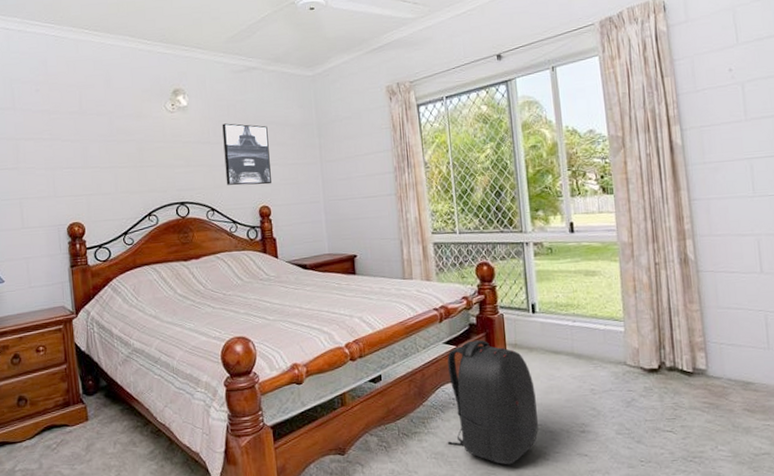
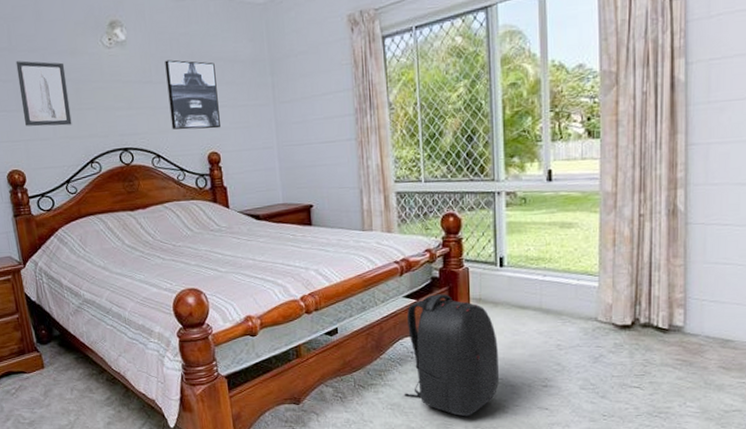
wall art: none [84,123,133,182] -> present [15,61,72,126]

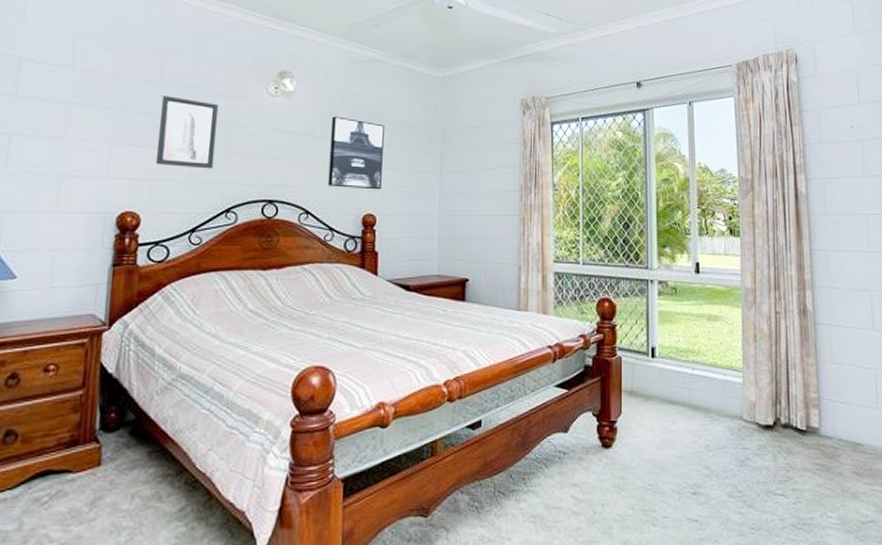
backpack: present [404,294,499,417] -> none [548,384,648,532]

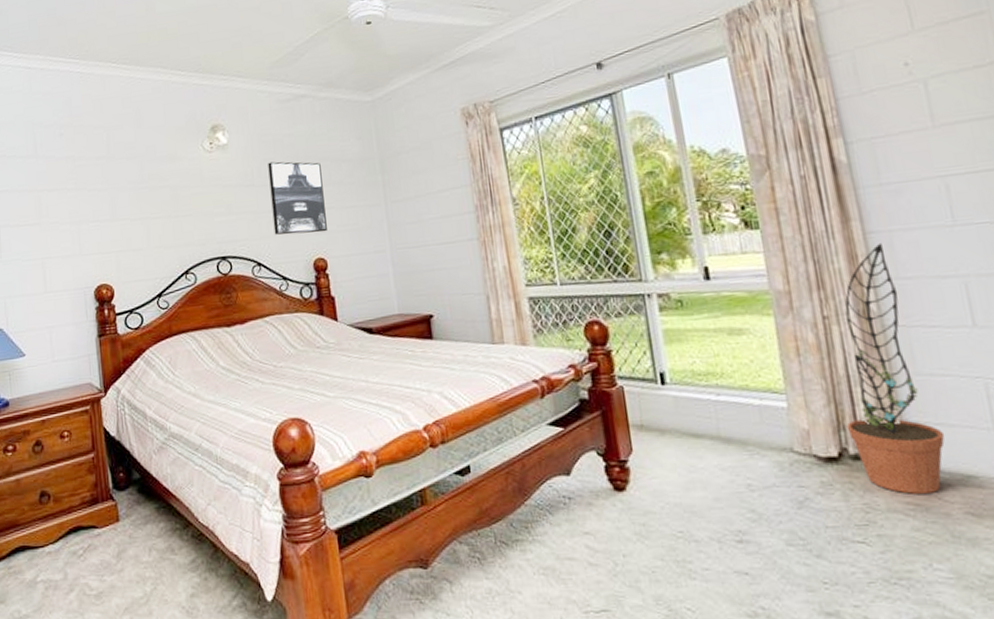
wall art: present [156,95,219,169] -> none [112,168,168,237]
decorative plant: none [781,258,846,457] -> present [845,242,945,494]

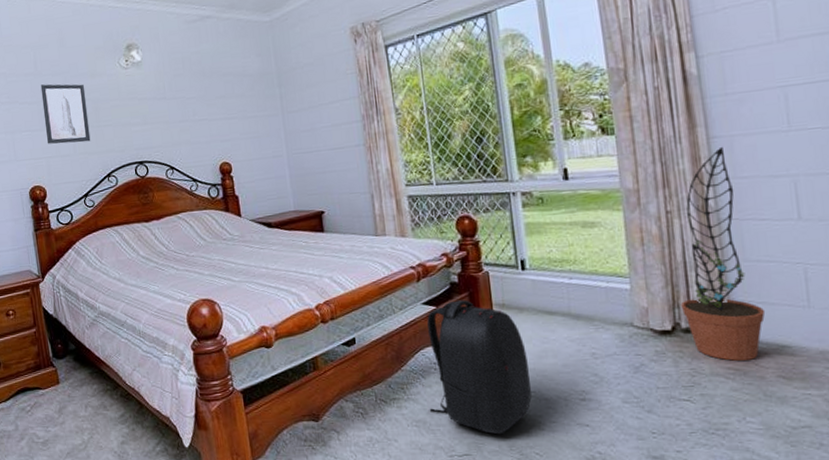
wall art: none [112,168,168,237] -> present [40,84,91,144]
wall art: present [268,161,327,235] -> none [177,77,231,142]
backpack: none [553,420,679,585] -> present [427,300,532,435]

